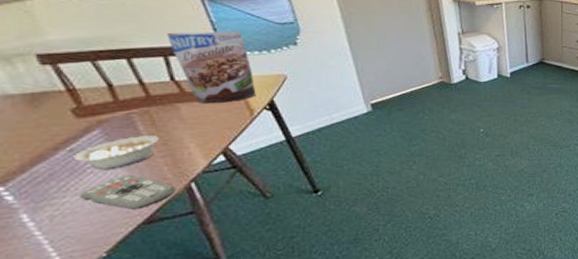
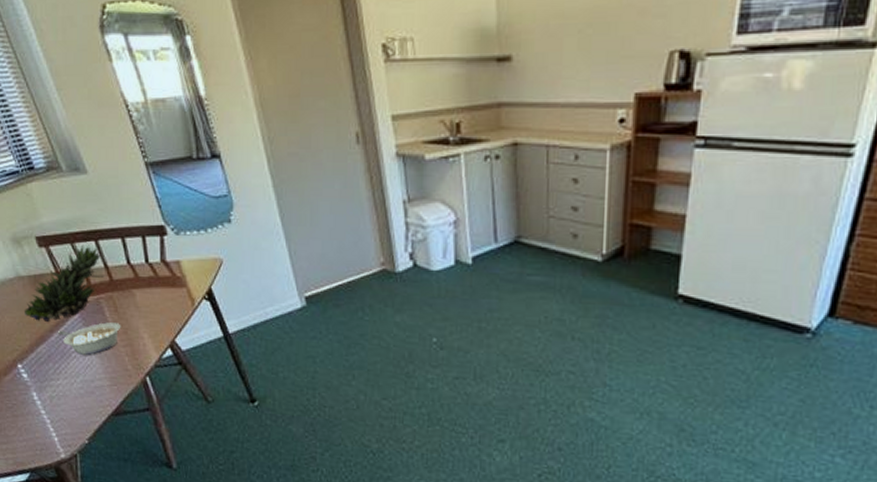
succulent plant: none [13,63,143,140] -> present [25,246,107,322]
remote control: present [80,174,177,209] -> none [68,362,135,399]
granola pouch: present [167,30,256,104] -> none [123,206,196,291]

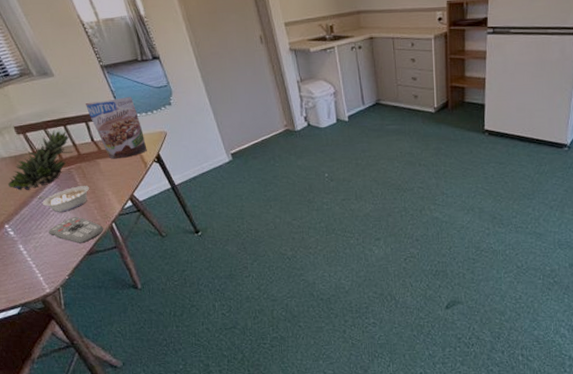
remote control: none [68,362,135,399] -> present [48,216,104,243]
granola pouch: none [123,206,196,291] -> present [86,96,147,159]

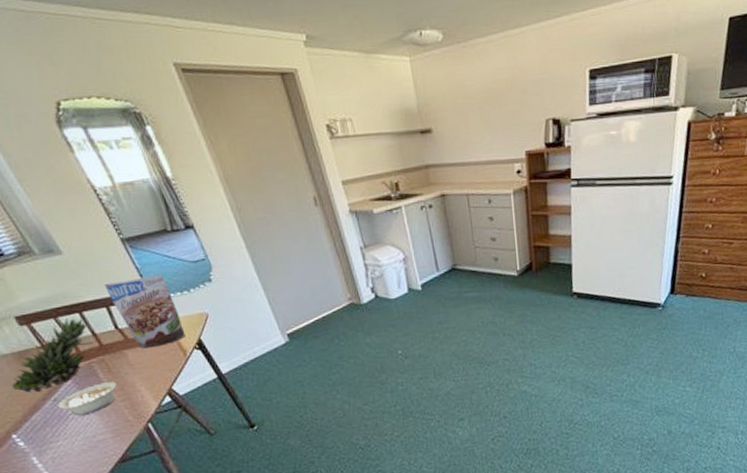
remote control: present [48,216,104,243] -> none [68,418,138,450]

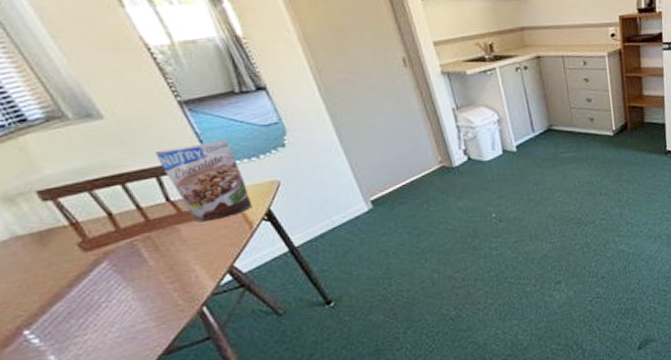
succulent plant: present [12,318,96,393] -> none [28,191,142,279]
legume: present [51,382,117,415] -> none [78,261,166,303]

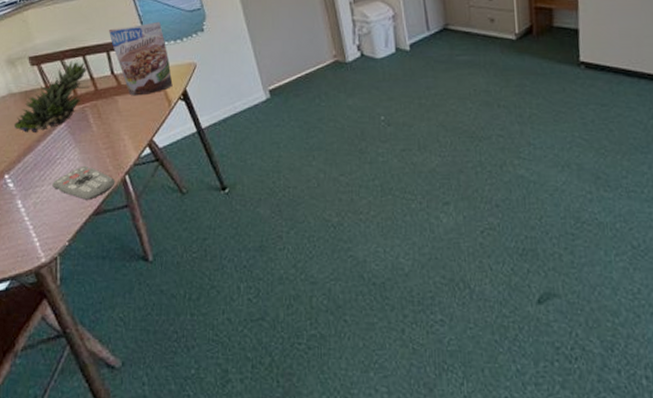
succulent plant: none [28,191,142,279] -> present [14,61,93,133]
remote control: none [99,304,190,341] -> present [52,165,116,200]

